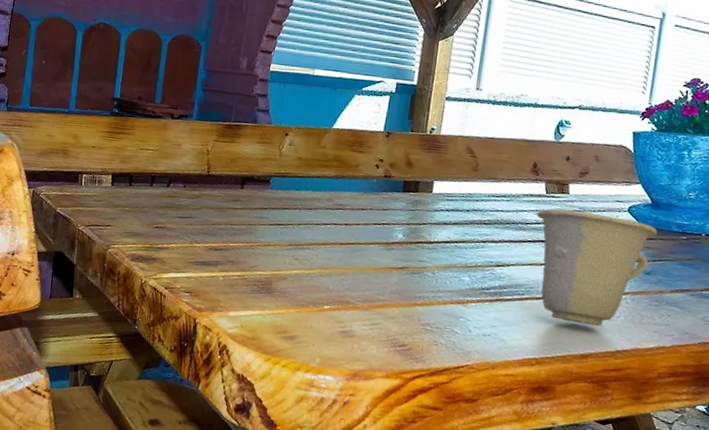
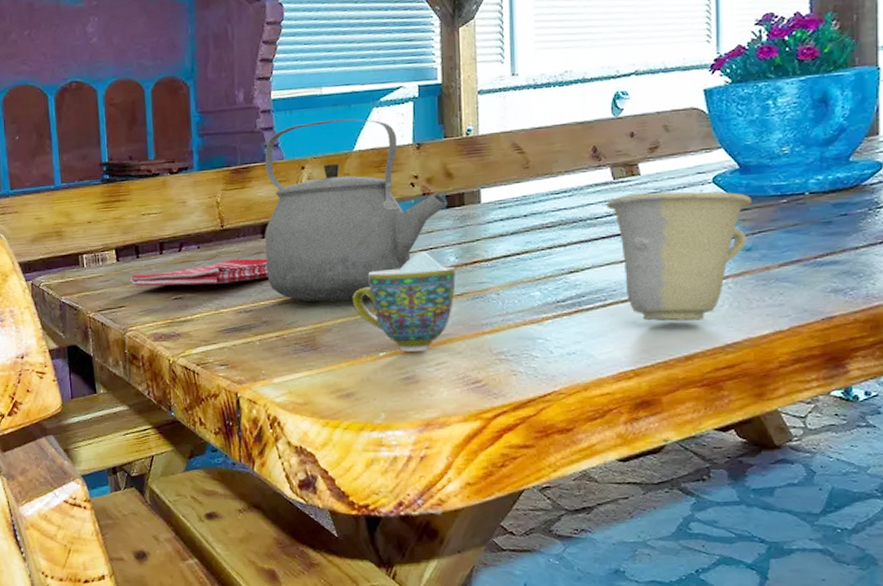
dish towel: none [119,199,242,224] -> present [129,258,268,287]
tea kettle: none [240,97,405,257] -> present [265,118,448,302]
teacup: none [308,224,401,311] -> present [352,251,456,352]

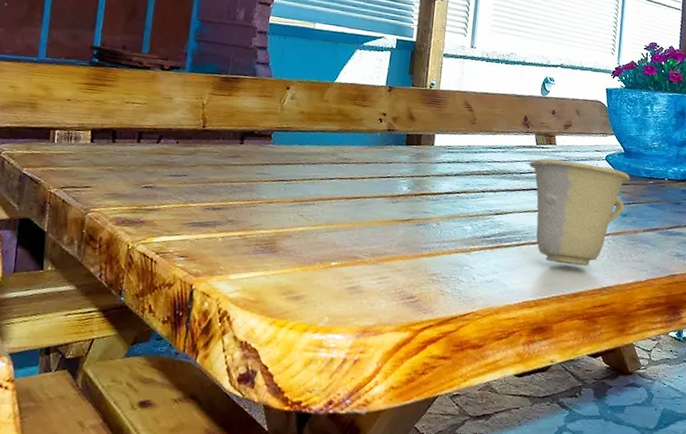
dish towel: present [129,258,268,287] -> none [100,158,242,181]
tea kettle: present [265,118,448,302] -> none [239,50,408,212]
teacup: present [352,251,456,352] -> none [314,178,406,265]

